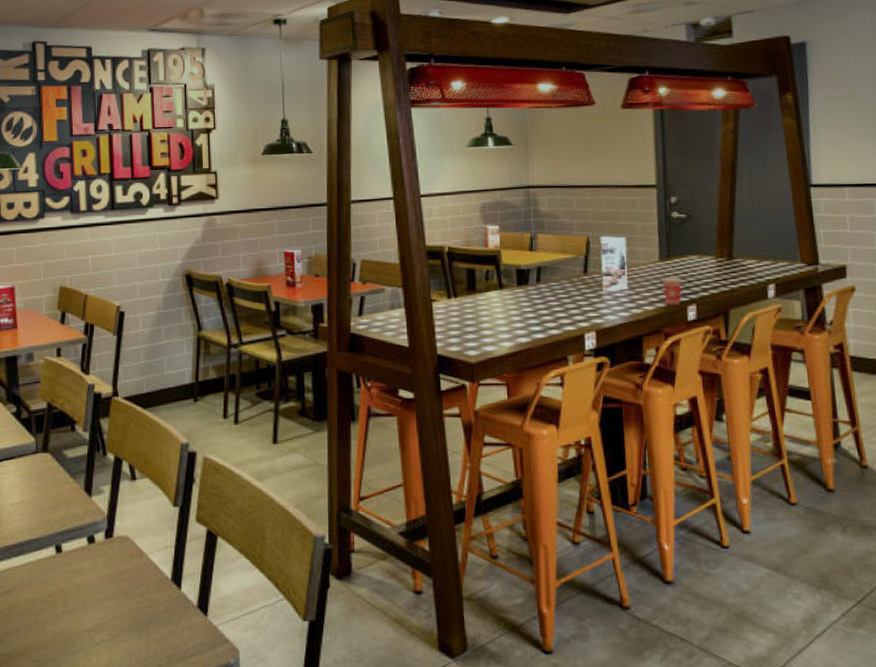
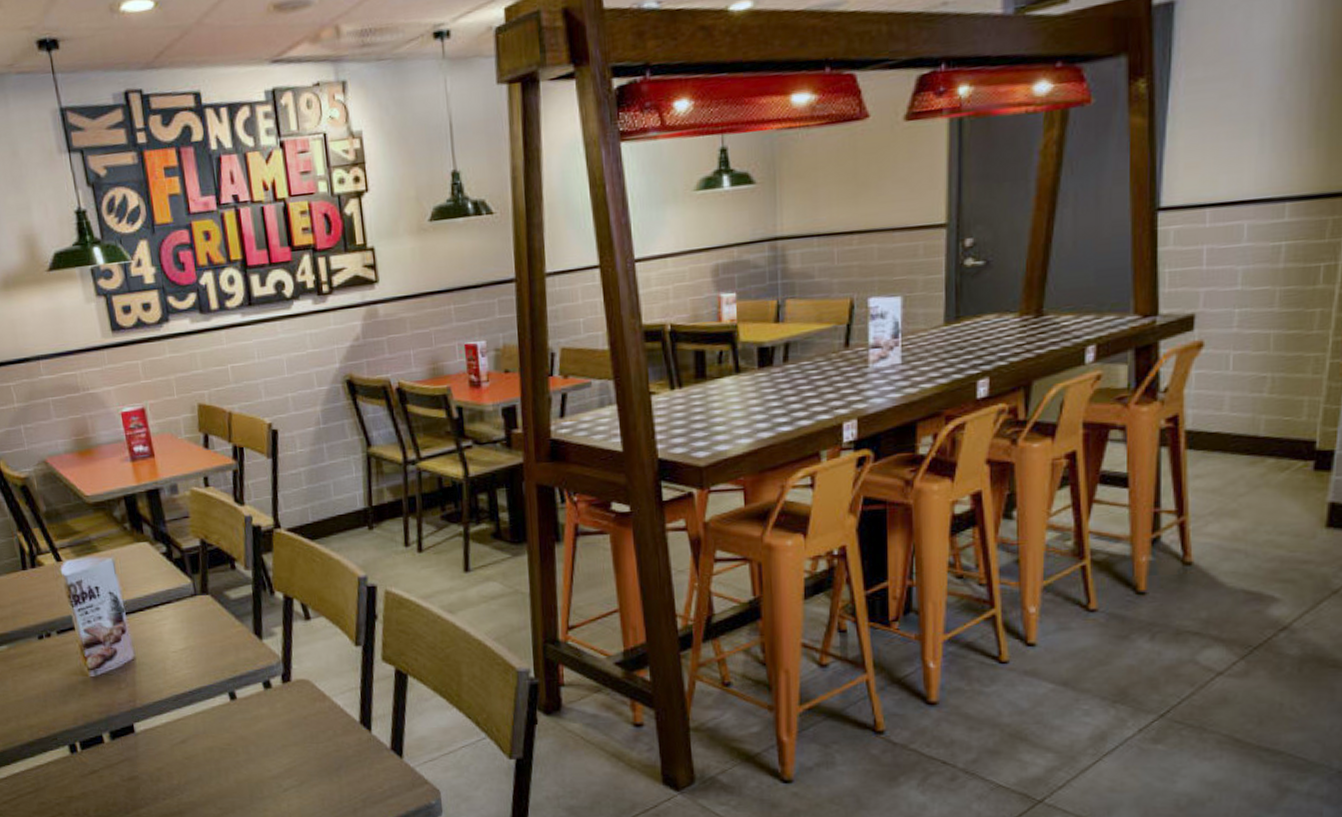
beverage cup: present [658,264,683,305] -> none [942,328,974,381]

